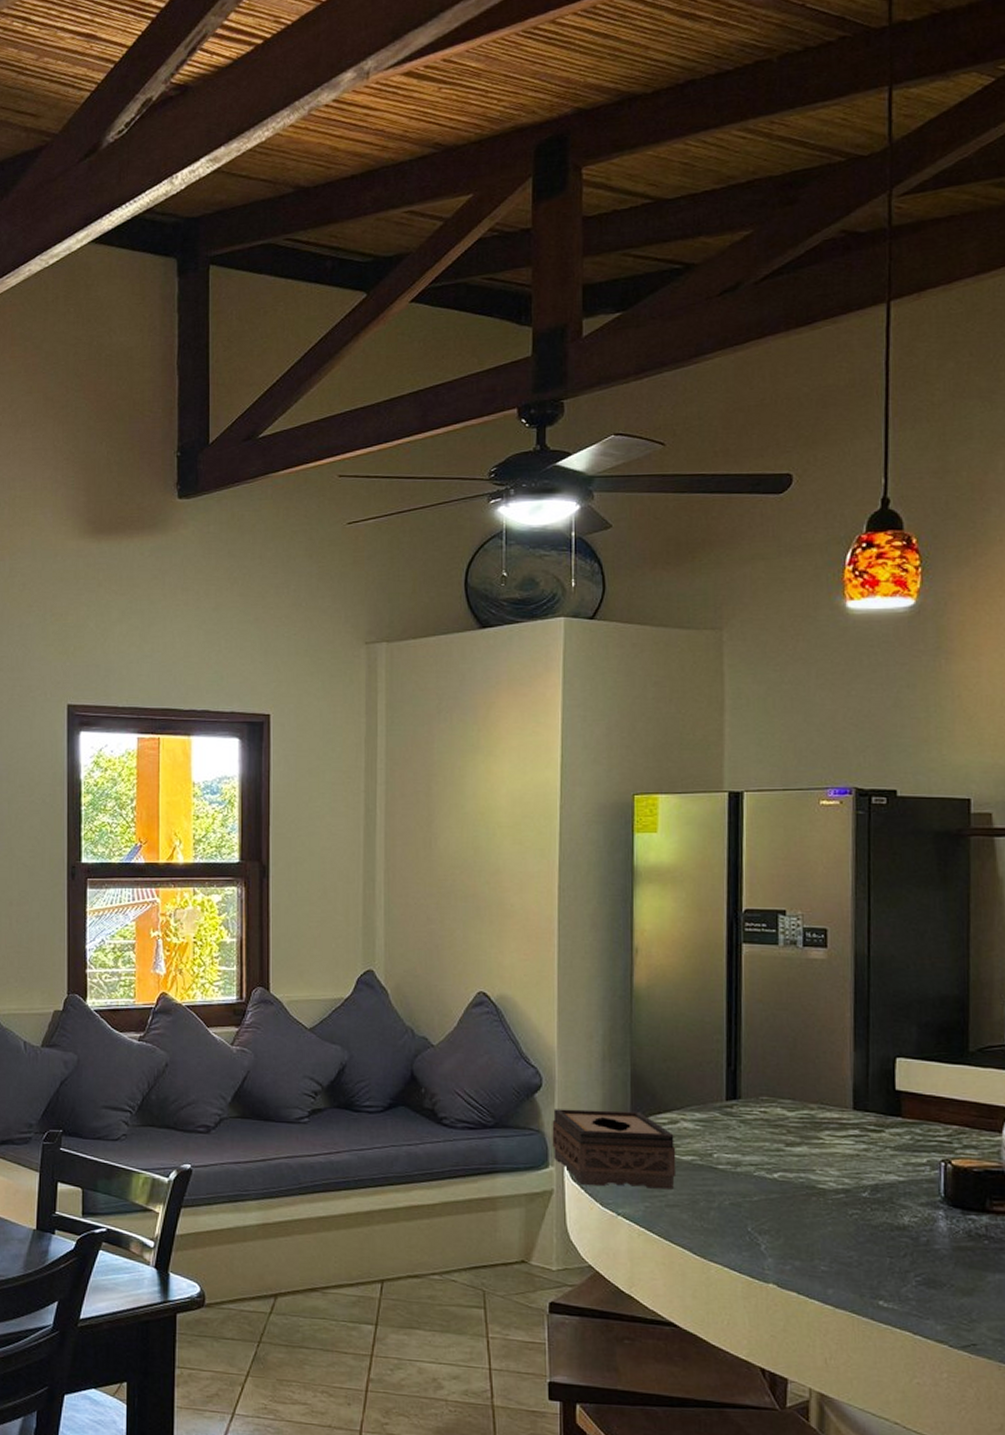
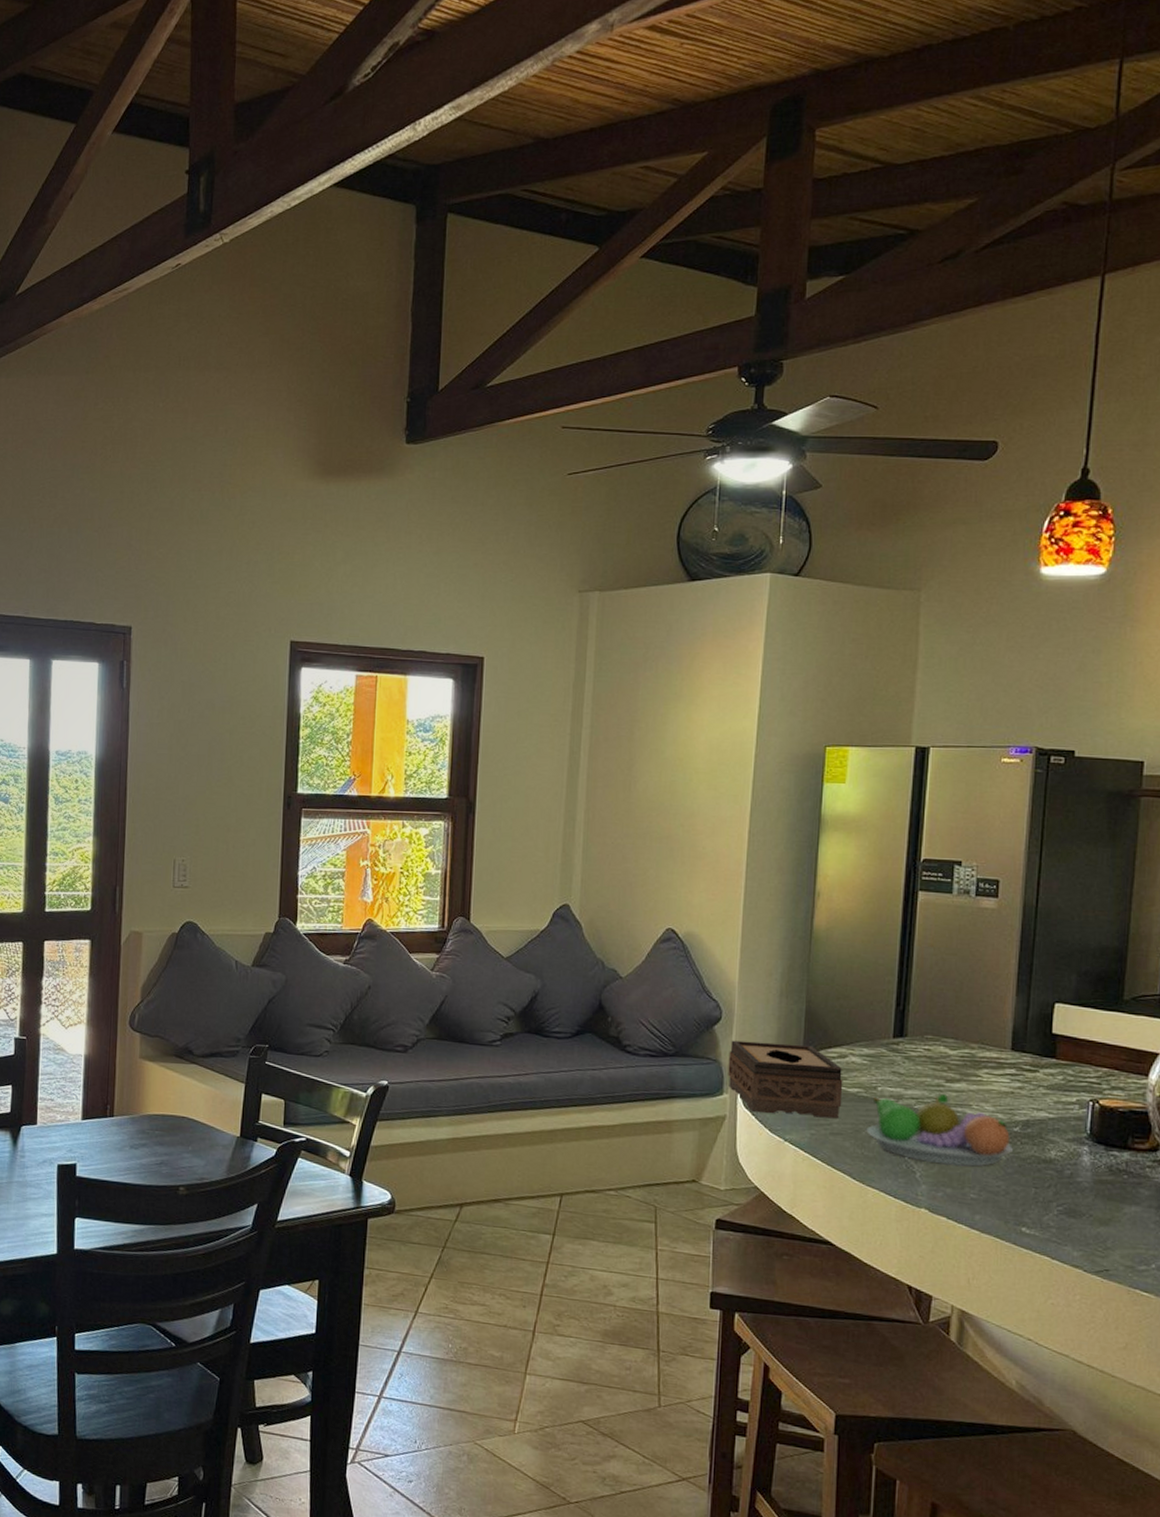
fruit bowl: none [704,1159,863,1237] -> present [866,1094,1013,1167]

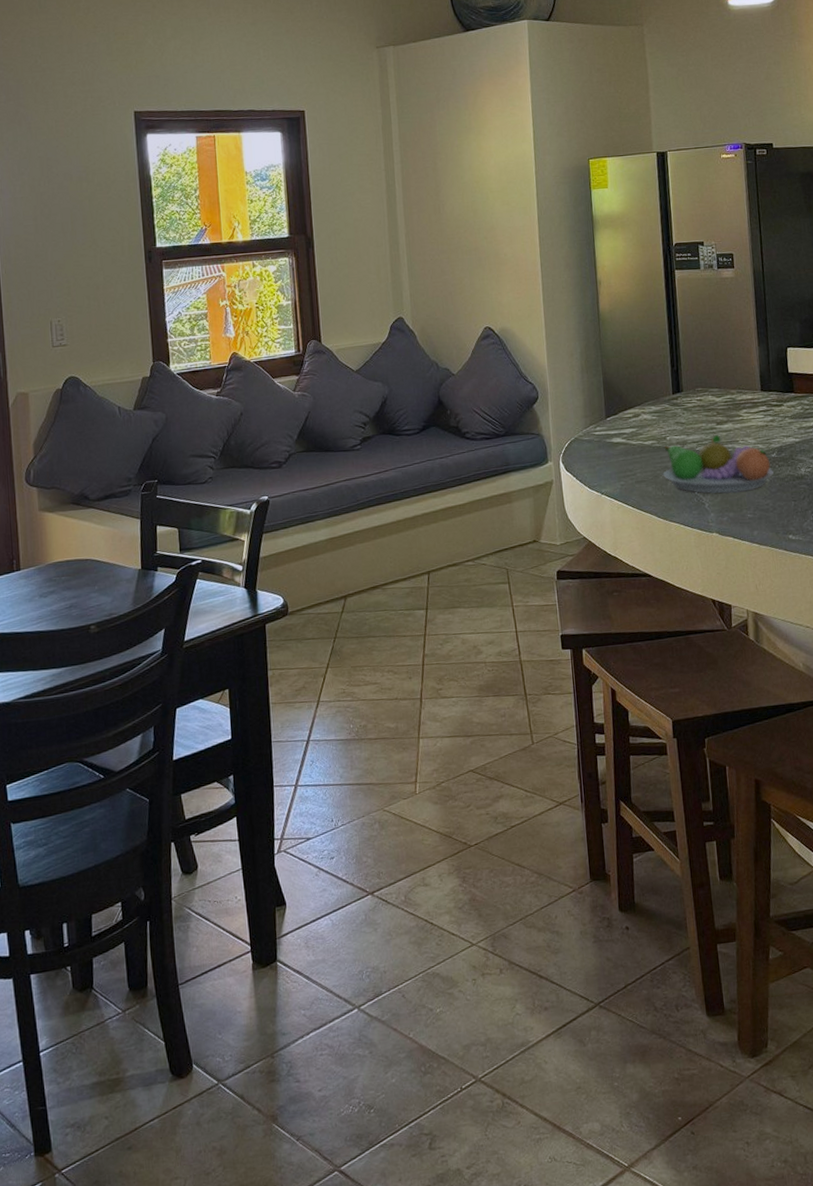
tissue box: present [728,1040,843,1119] -> none [548,410,642,474]

